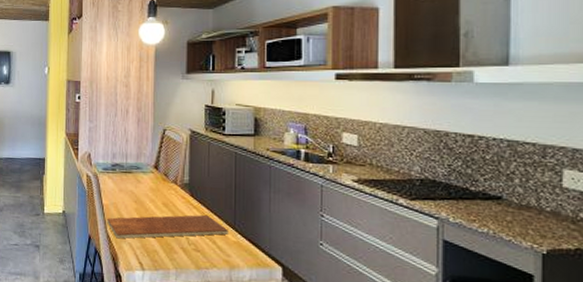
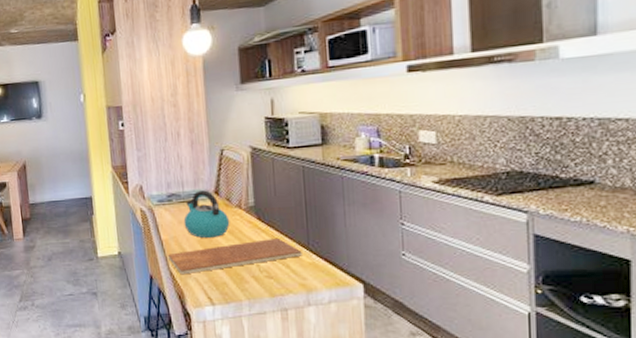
kettle: none [124,164,166,209] -> present [183,190,230,239]

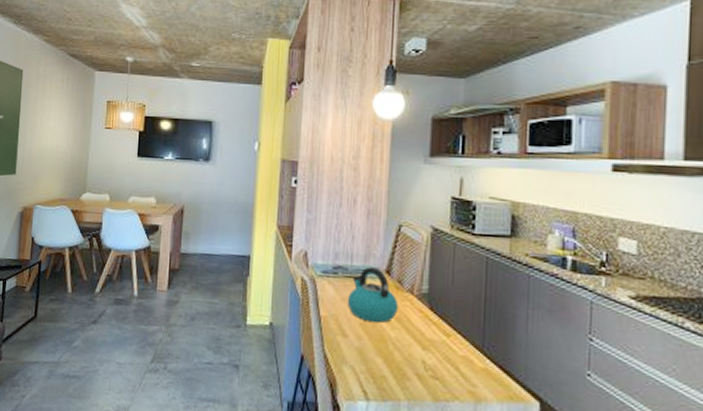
chopping board: present [168,237,302,275] -> none [325,333,475,360]

